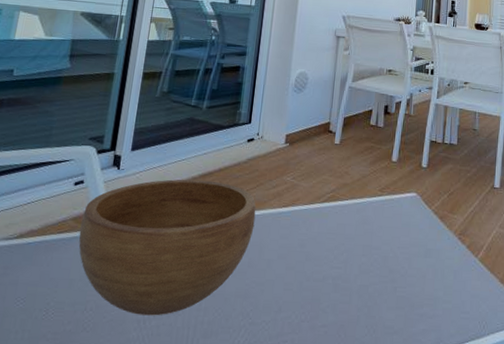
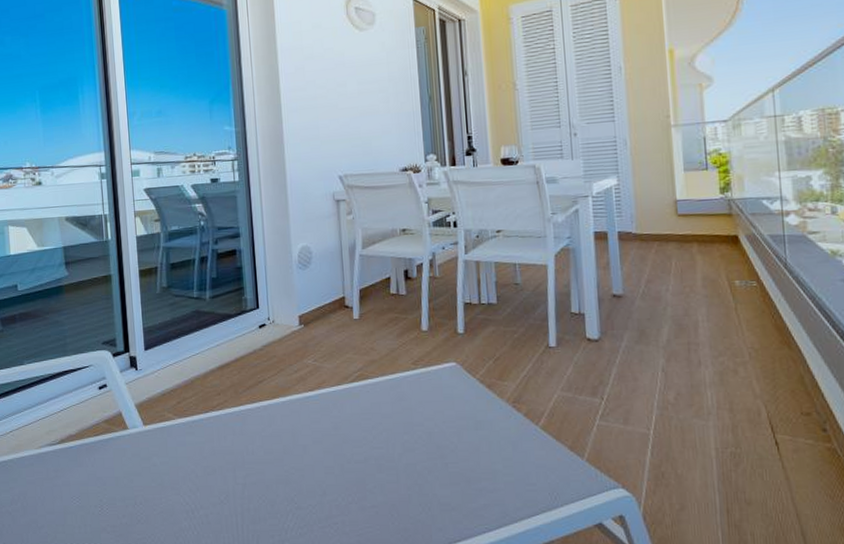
bowl: present [79,179,256,316] -> none [113,372,283,506]

